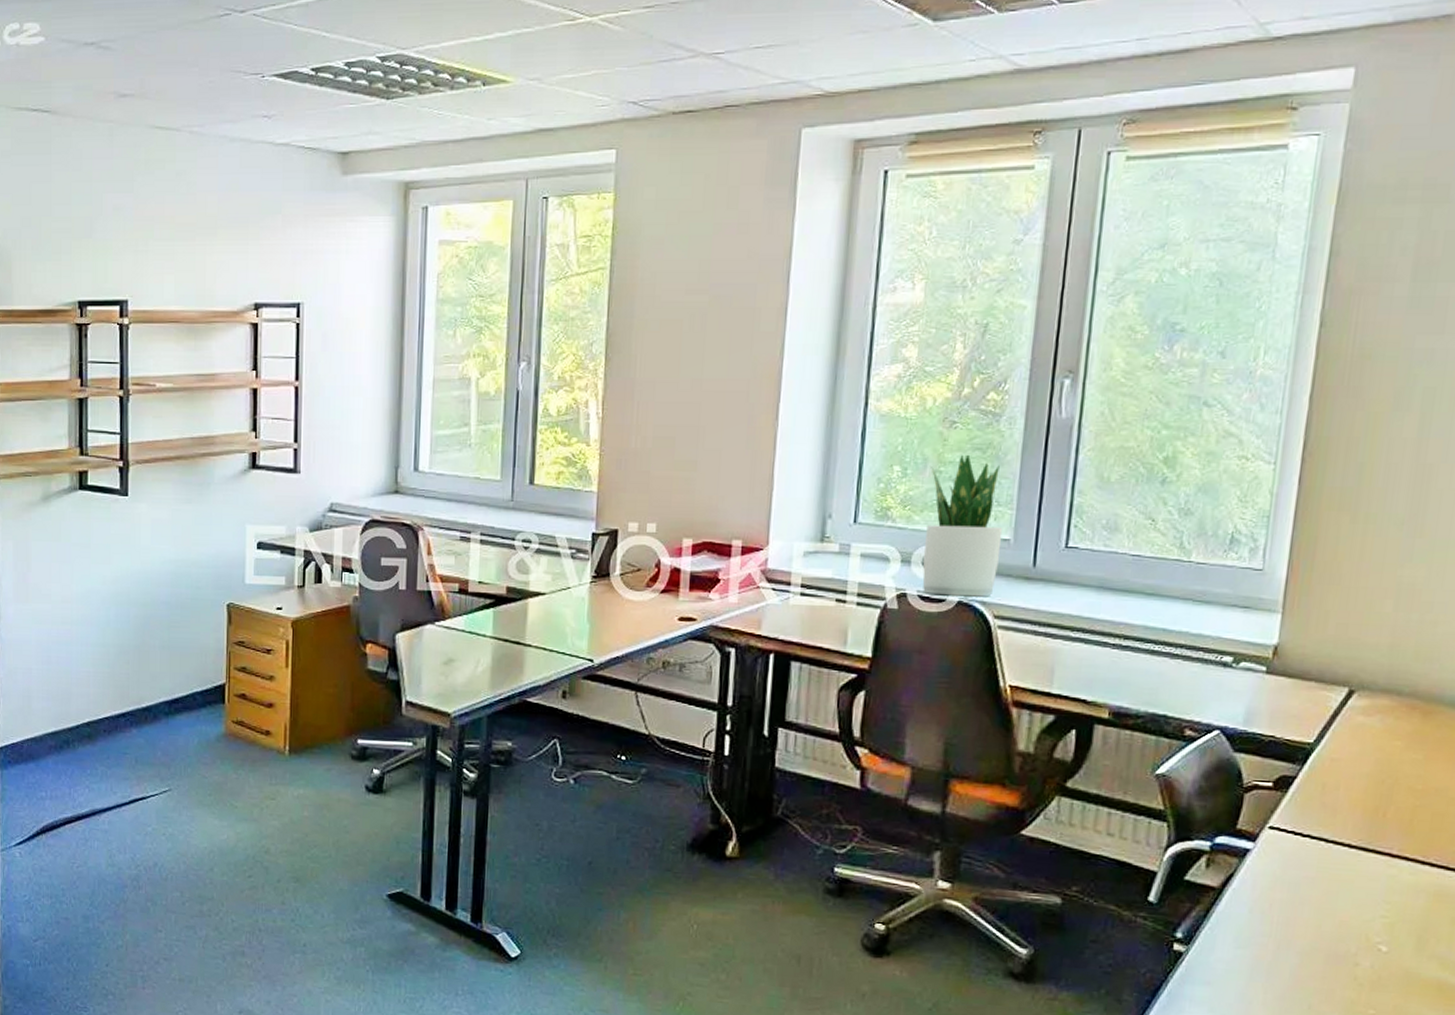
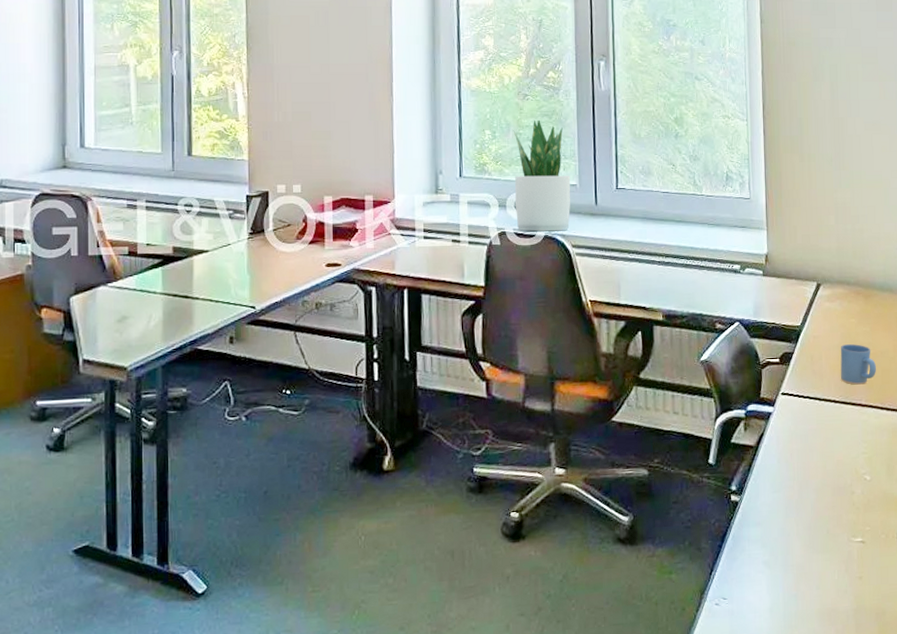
mug: none [1365,774,1425,829] -> present [840,344,876,385]

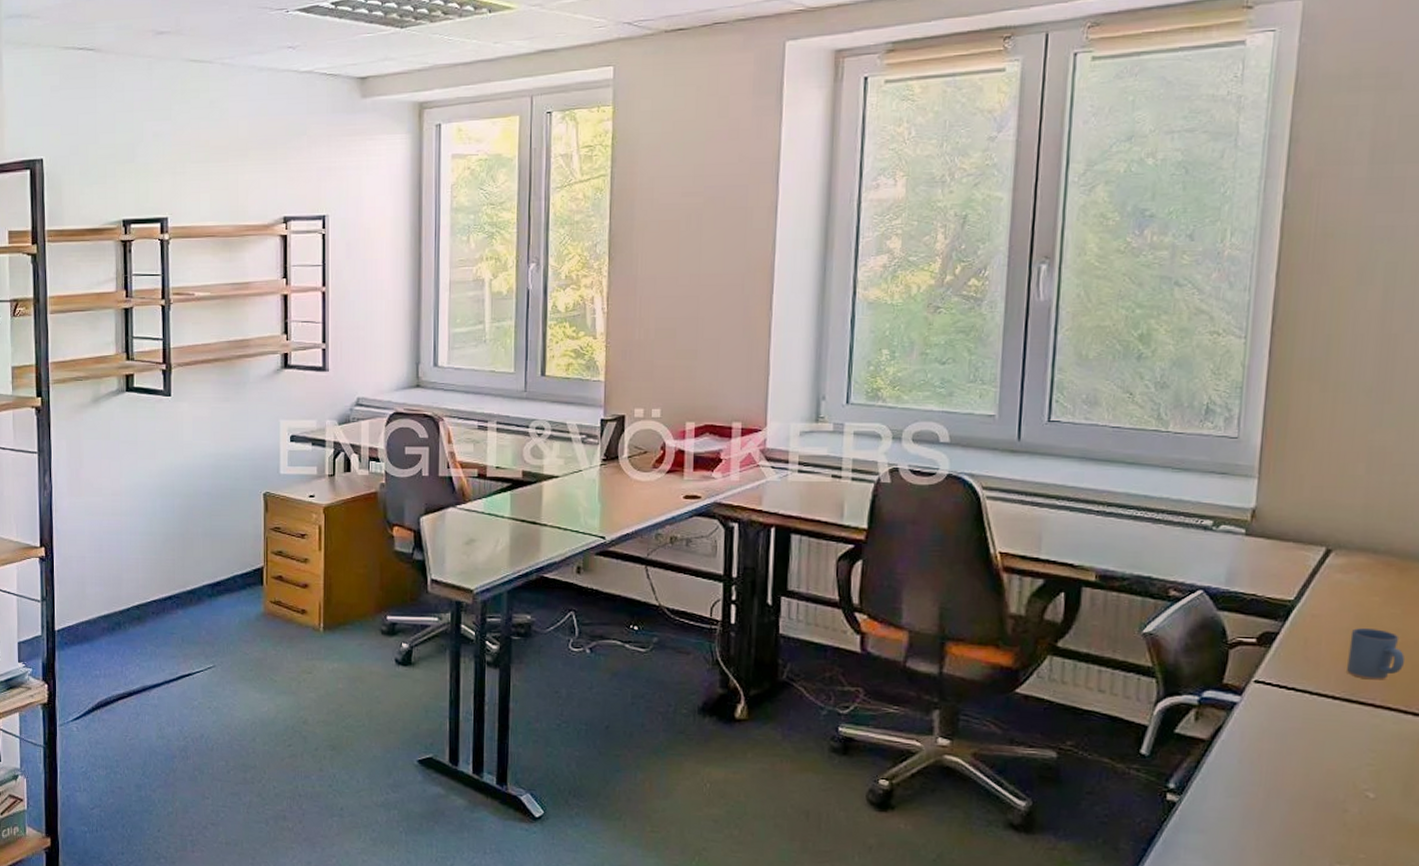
planter: present [513,119,571,232] -> none [913,337,988,470]

